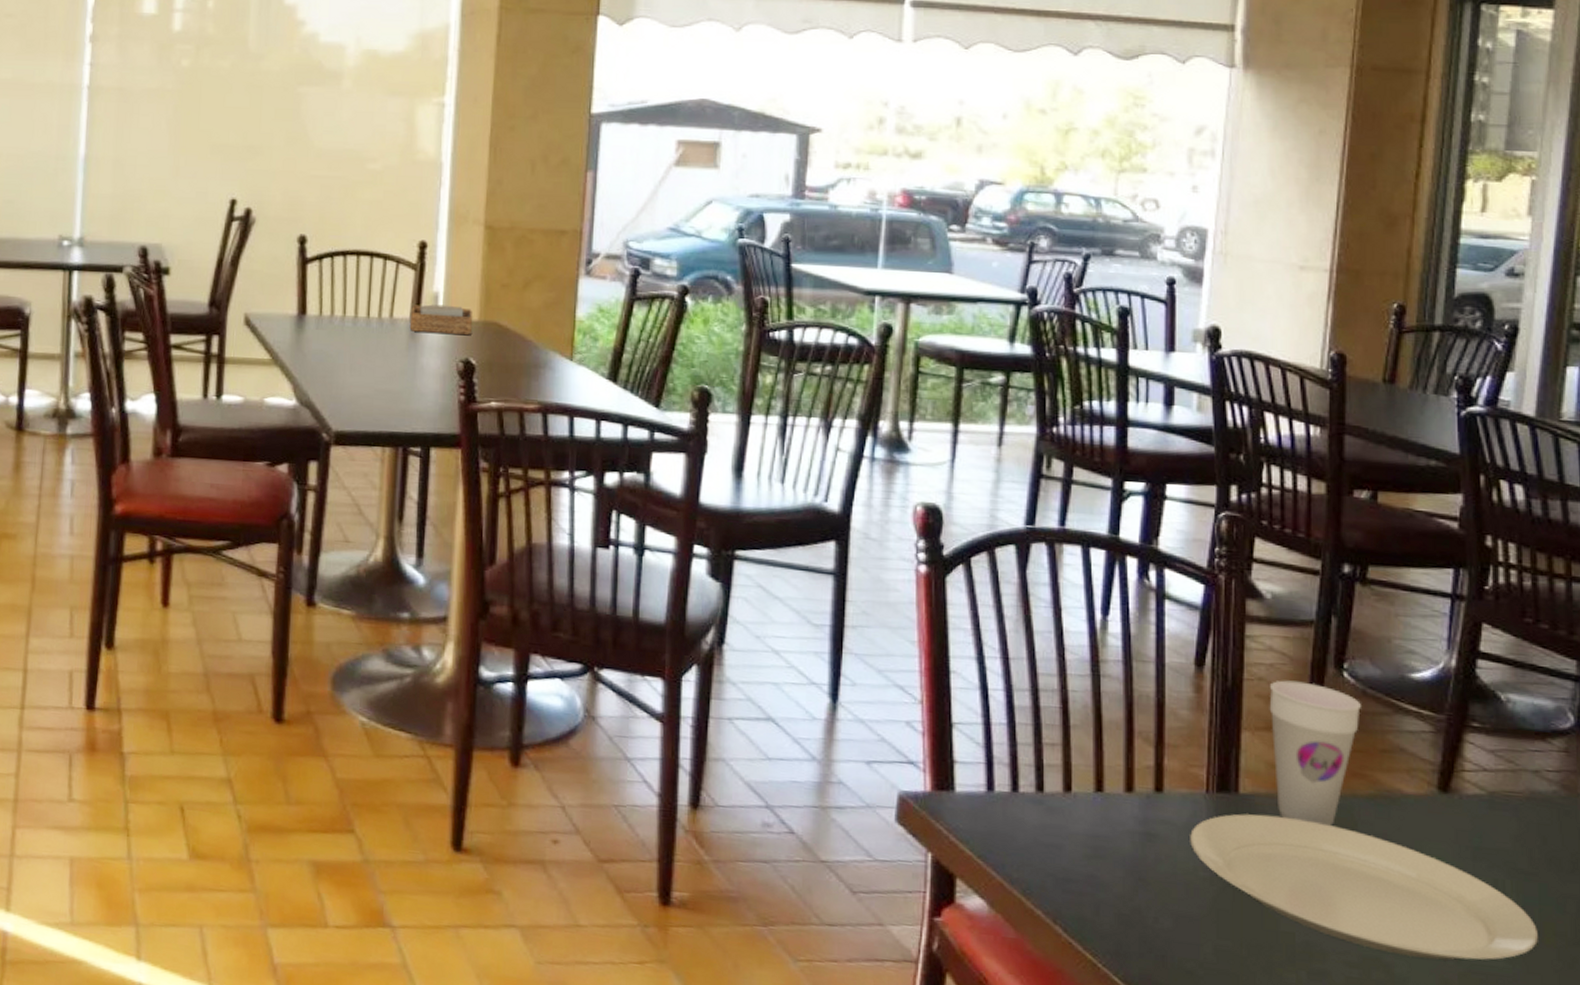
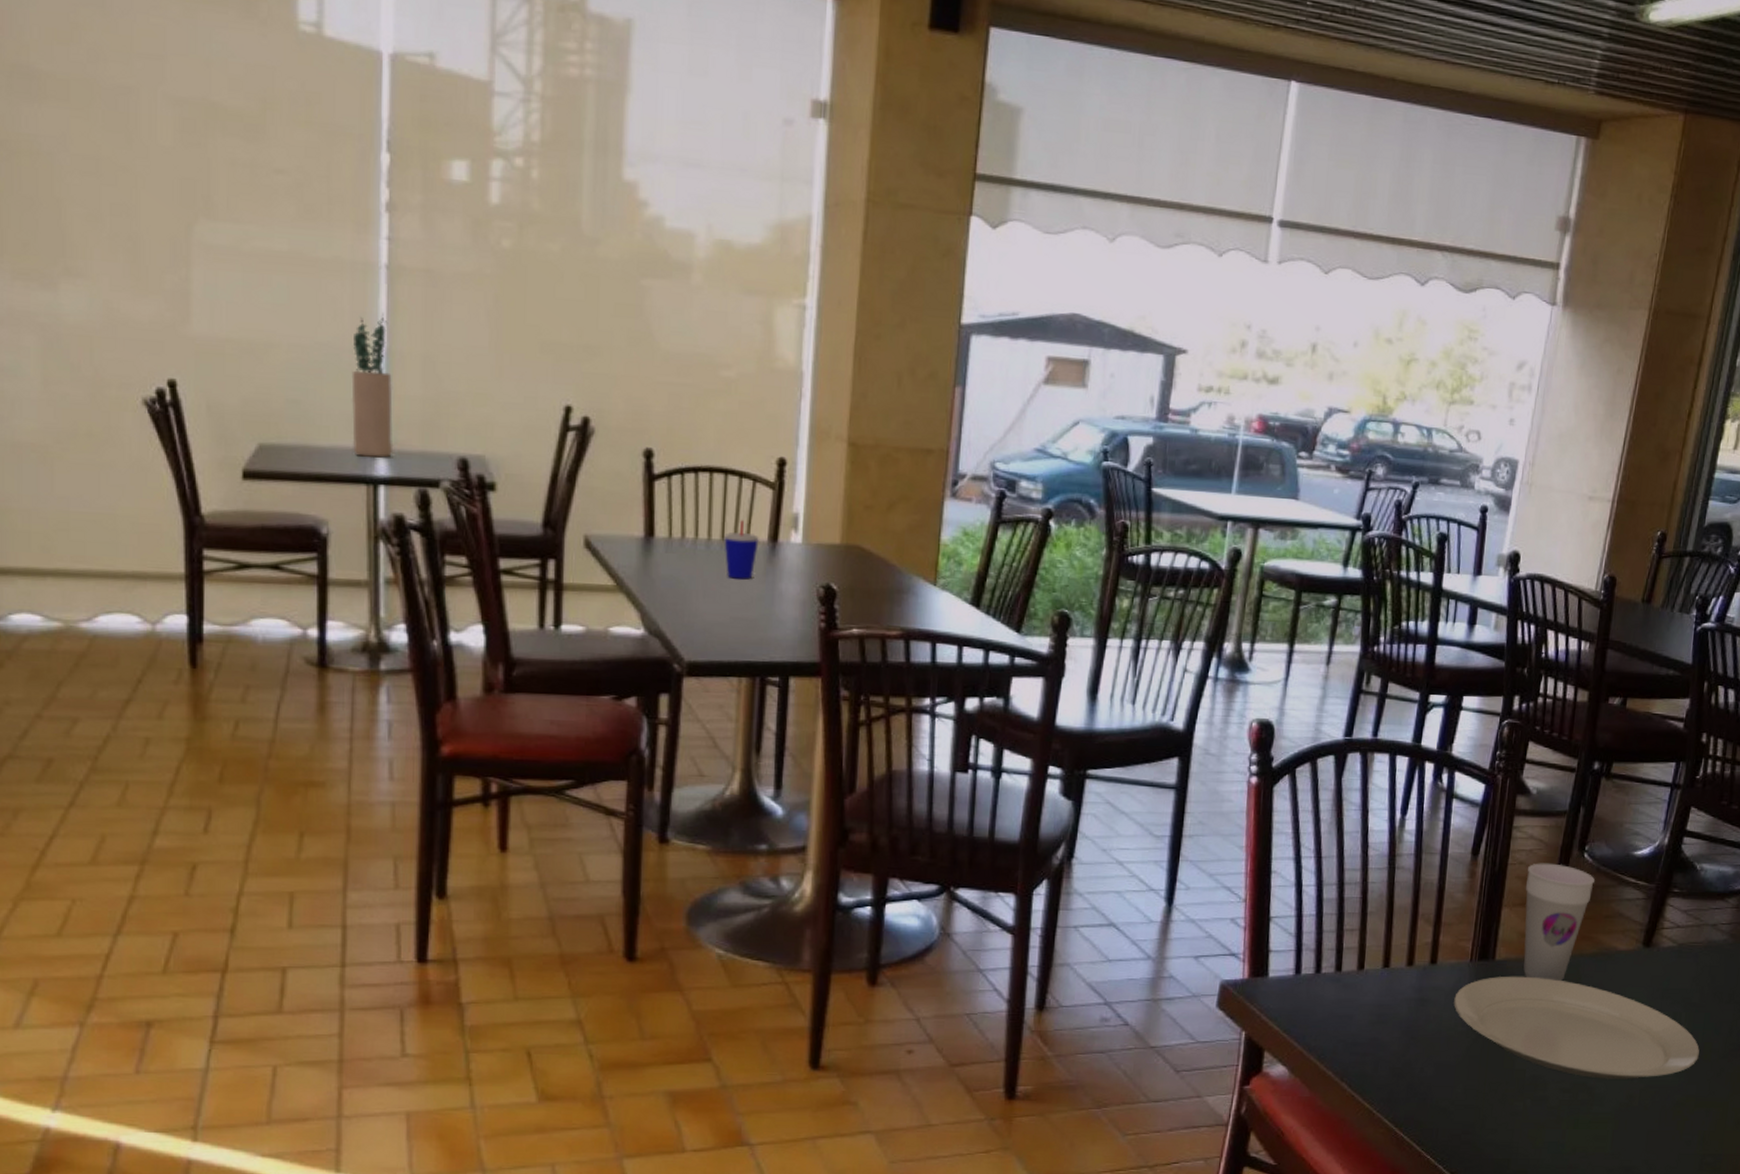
vase: none [54,125,89,248] -> present [351,313,394,459]
beverage cup: none [369,299,402,354] -> present [724,520,759,580]
napkin holder: present [409,304,473,336] -> none [767,526,835,560]

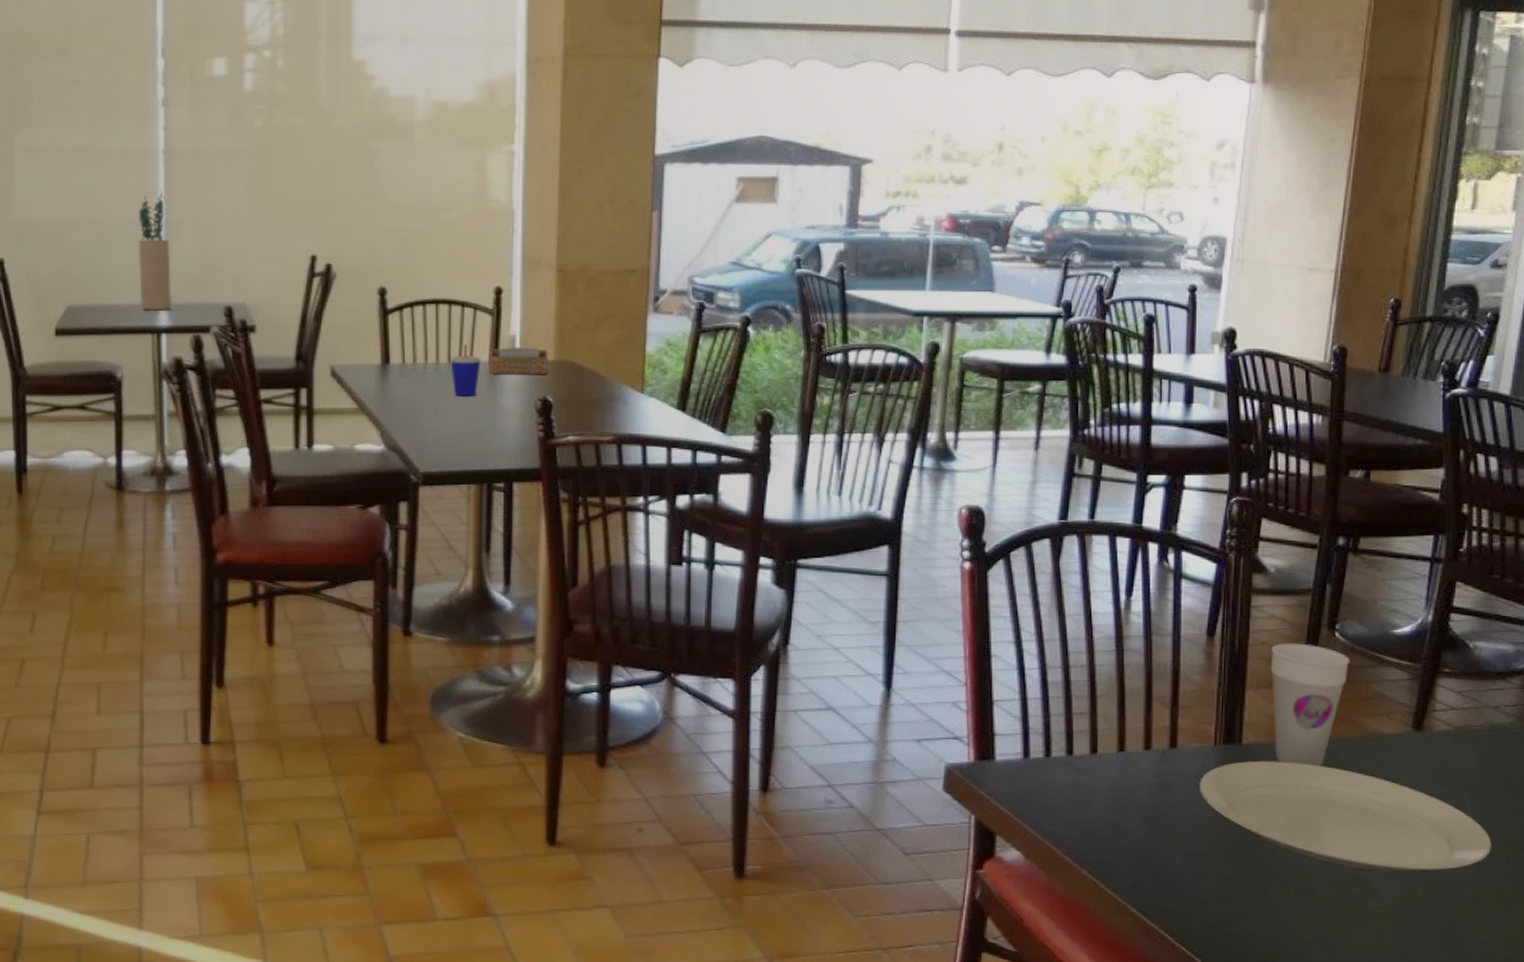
napkin holder: none [767,526,835,560] -> present [489,347,549,375]

